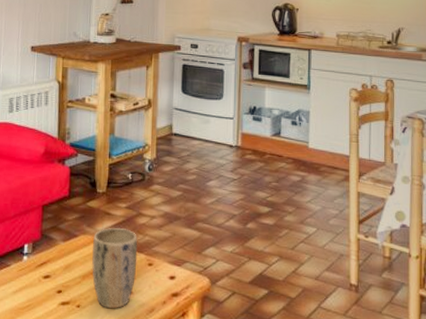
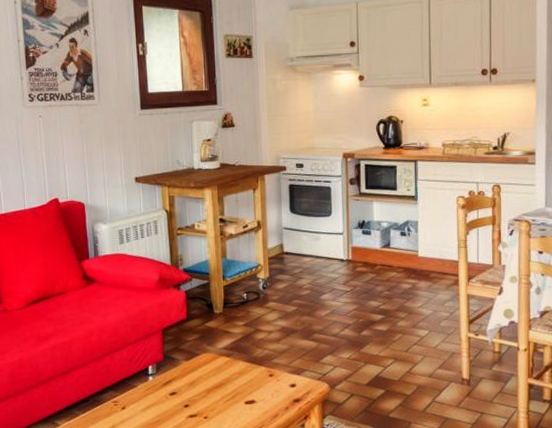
plant pot: present [92,227,138,309] -> none [214,344,259,418]

